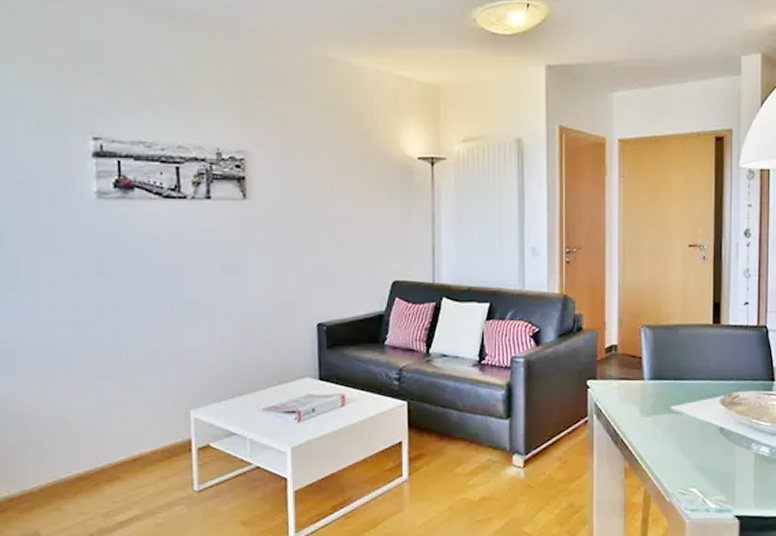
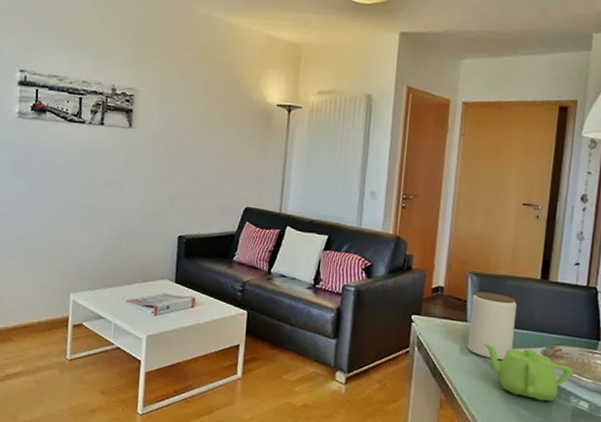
jar: none [647,344,692,416] -> present [467,291,517,361]
teapot: none [662,399,752,453] -> present [483,342,574,401]

